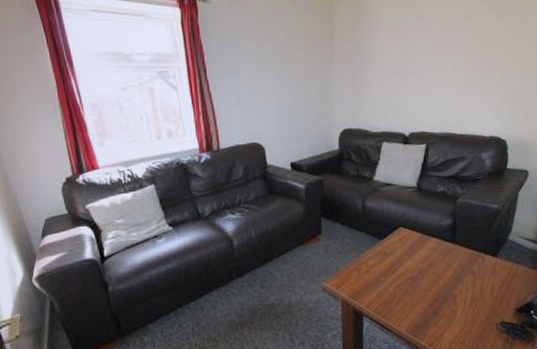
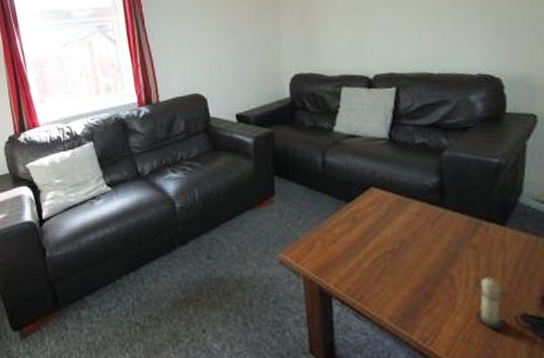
candle: none [469,294,492,333] -> present [475,275,507,329]

